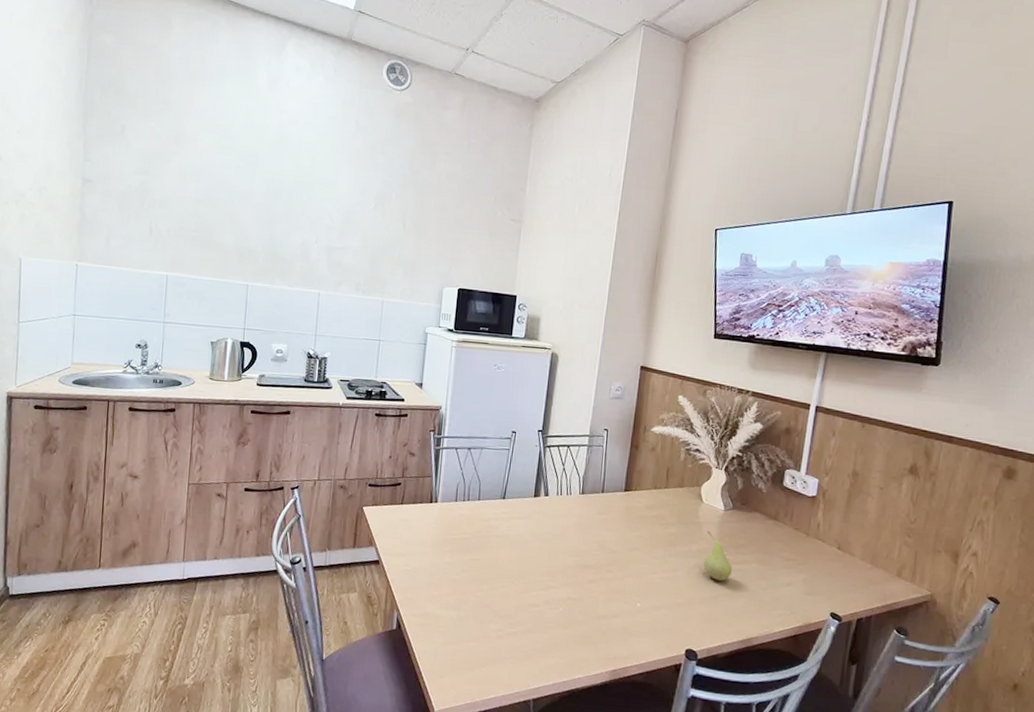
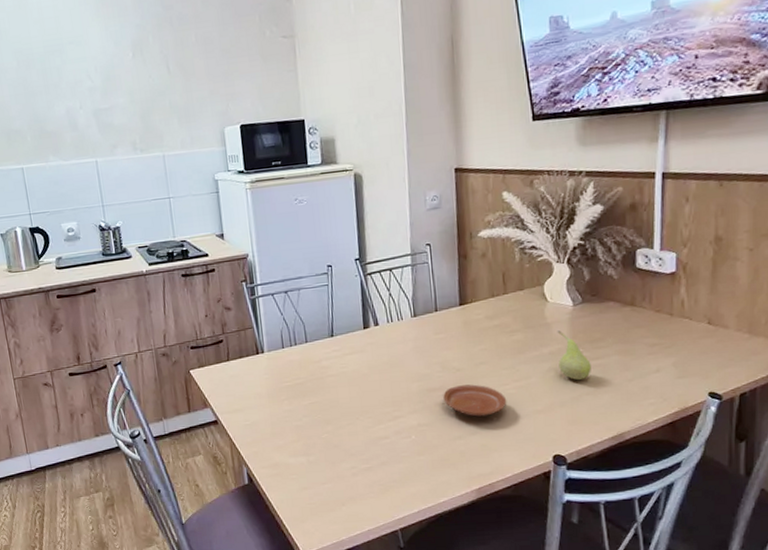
plate: none [595,566,653,601] -> present [443,384,507,417]

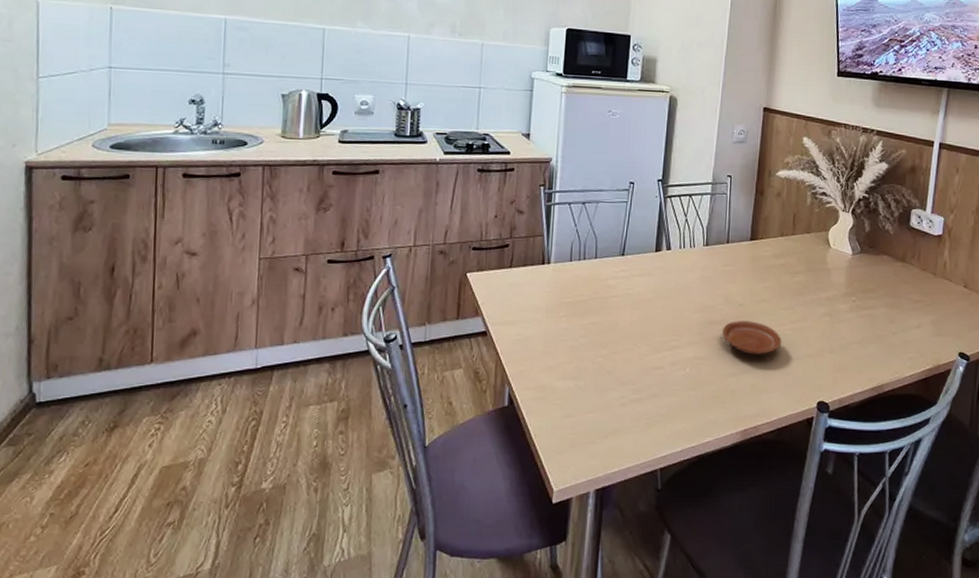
fruit: present [557,330,591,381] -> none [833,277,862,329]

